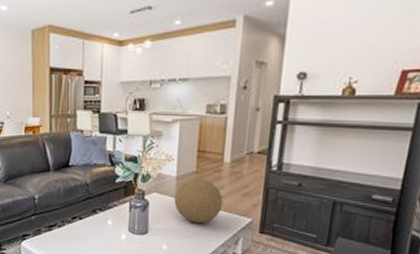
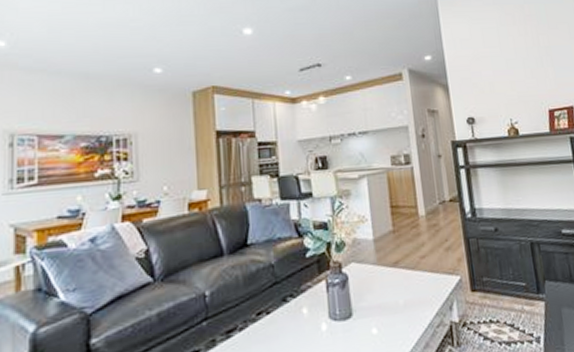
decorative ball: present [174,178,223,224] -> none [375,237,428,293]

